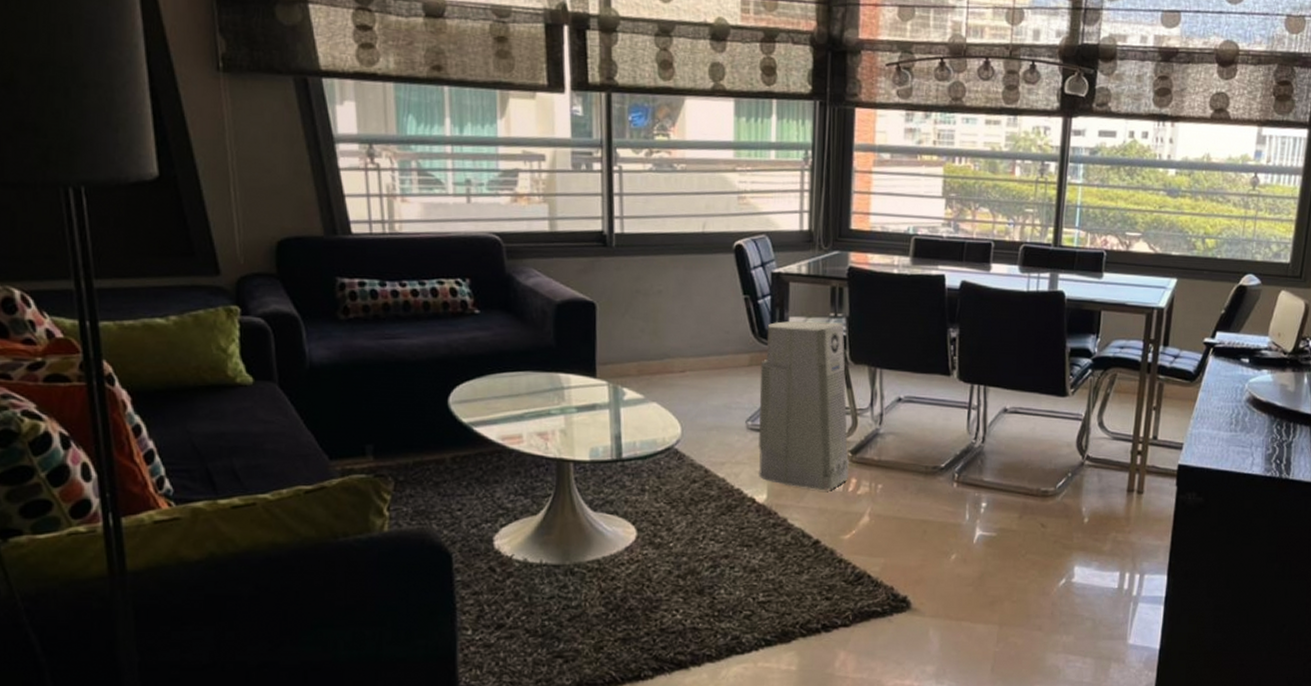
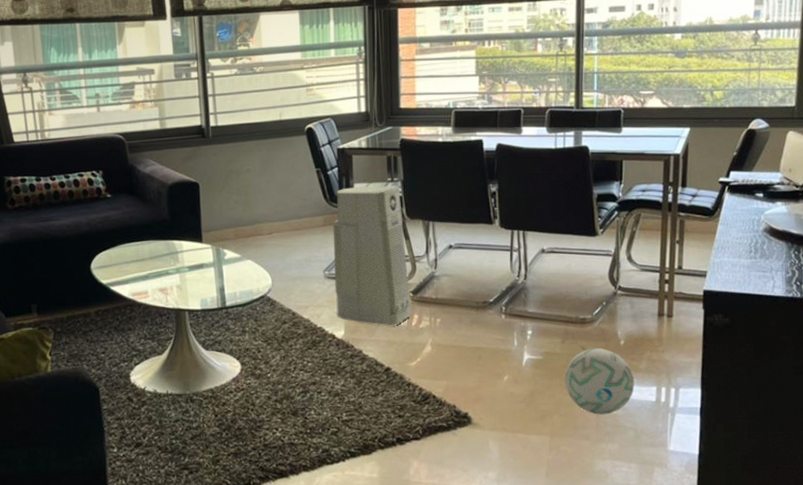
ball: none [1019,525,1096,602] -> present [564,347,634,415]

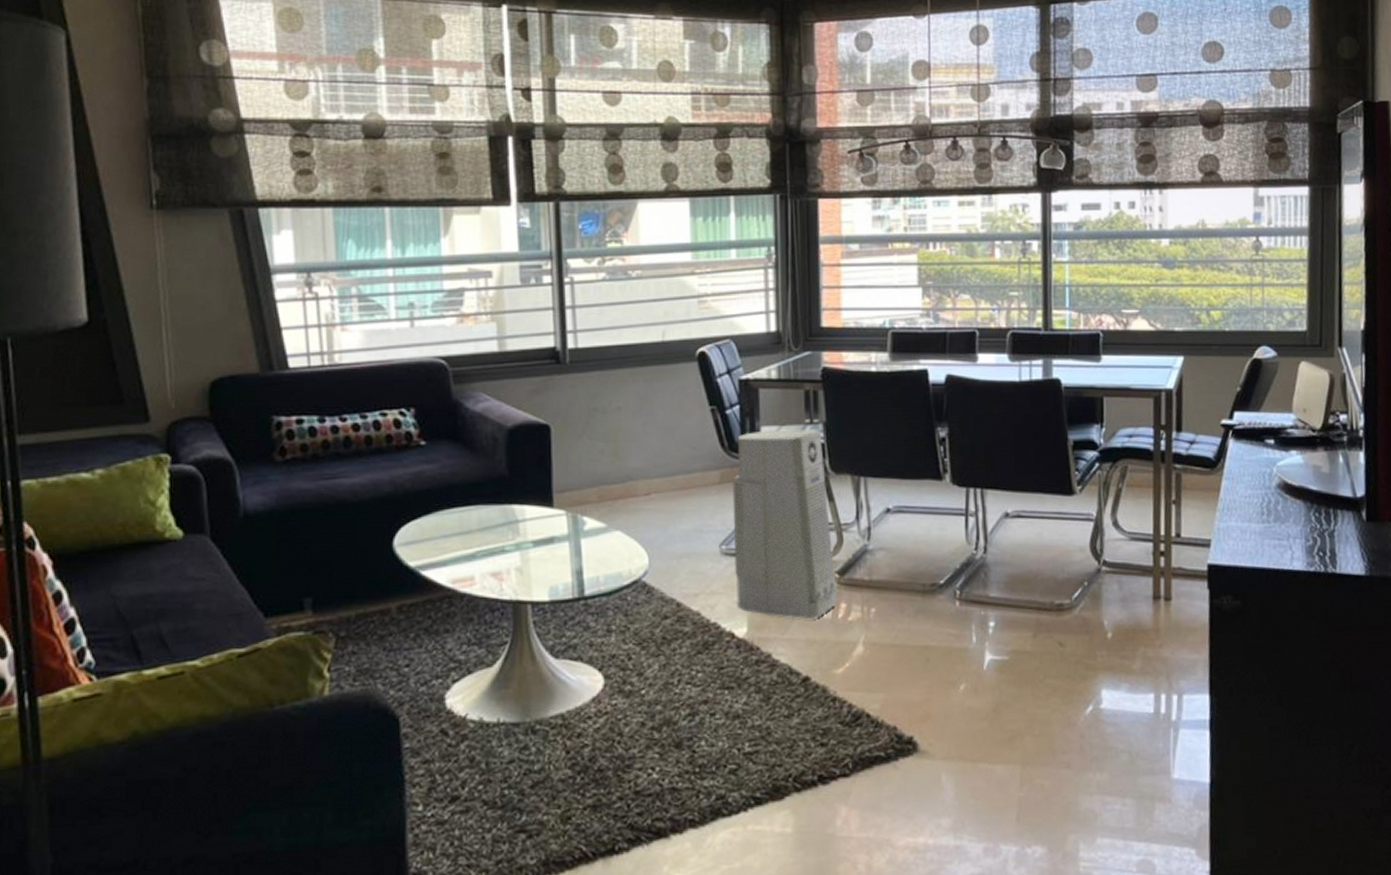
ball: present [564,347,634,415] -> none [1038,642,1127,734]

